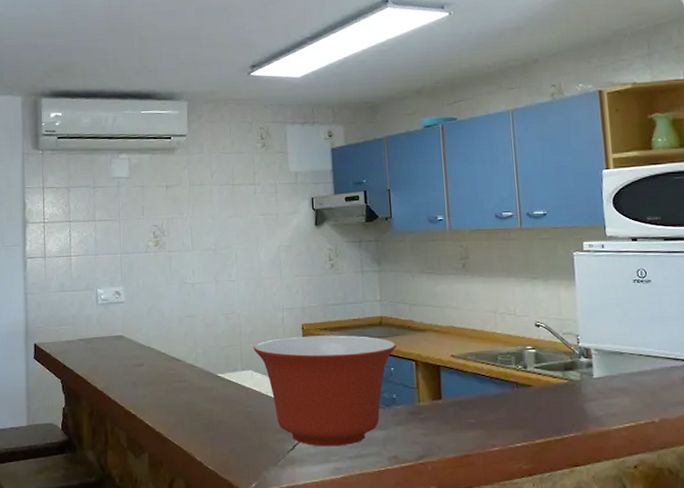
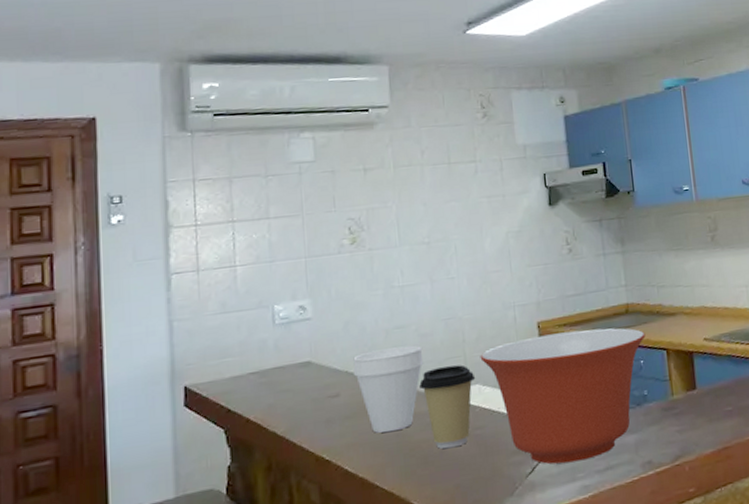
cup: none [154,332,208,399] -> present [353,345,424,433]
coffee cup: none [204,352,249,419] -> present [419,364,476,449]

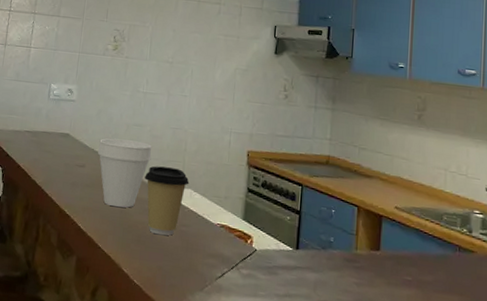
mixing bowl: present [480,328,646,464] -> none [196,161,341,282]

